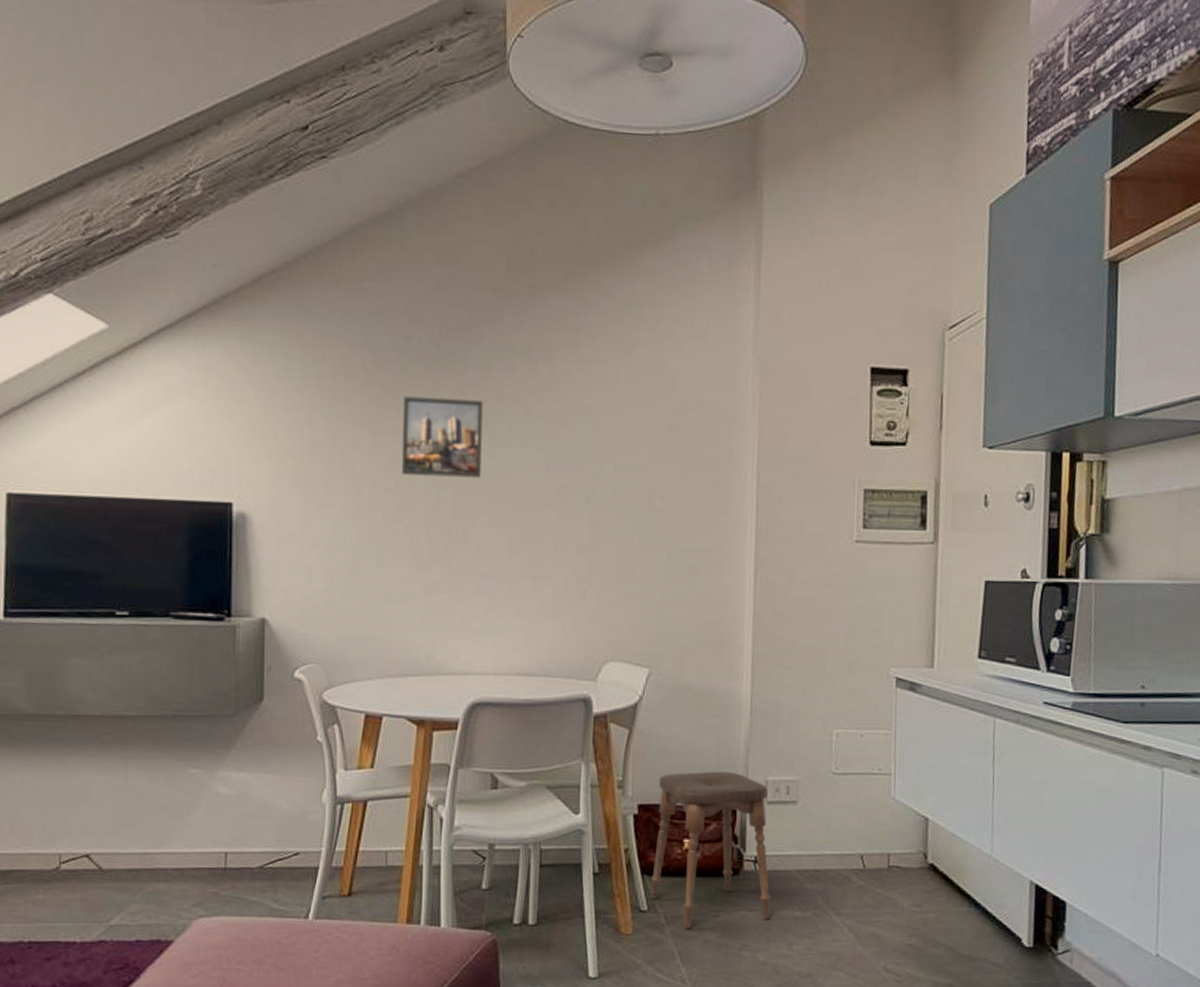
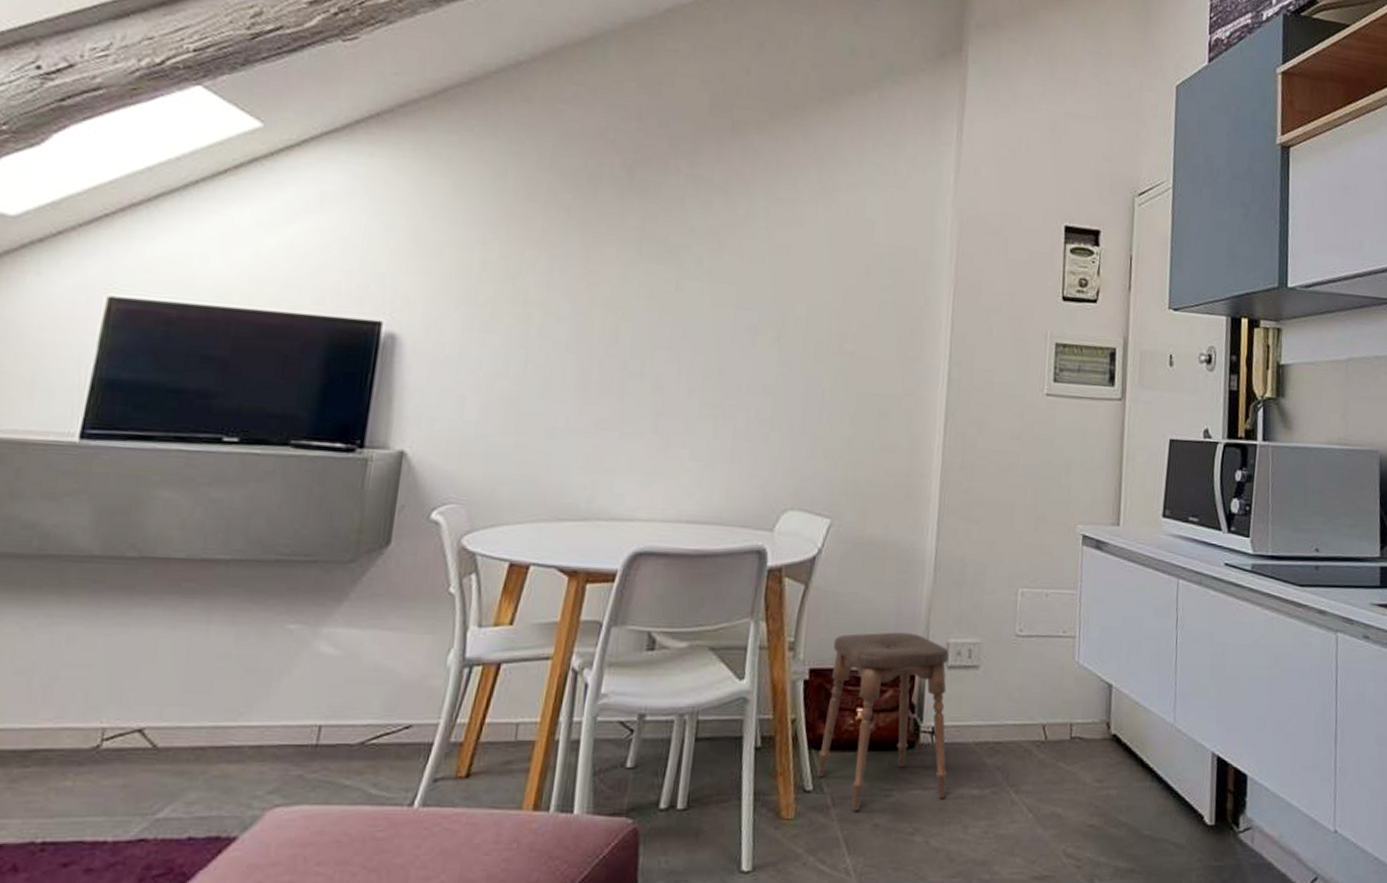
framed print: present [401,396,483,478] -> none [578,221,674,311]

